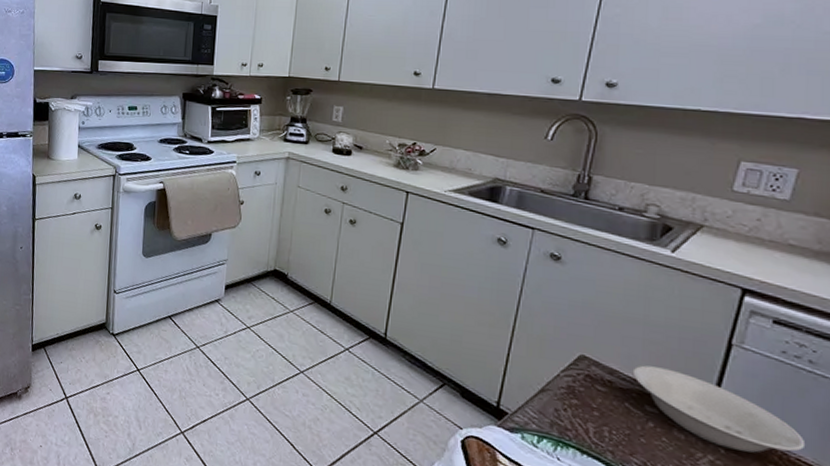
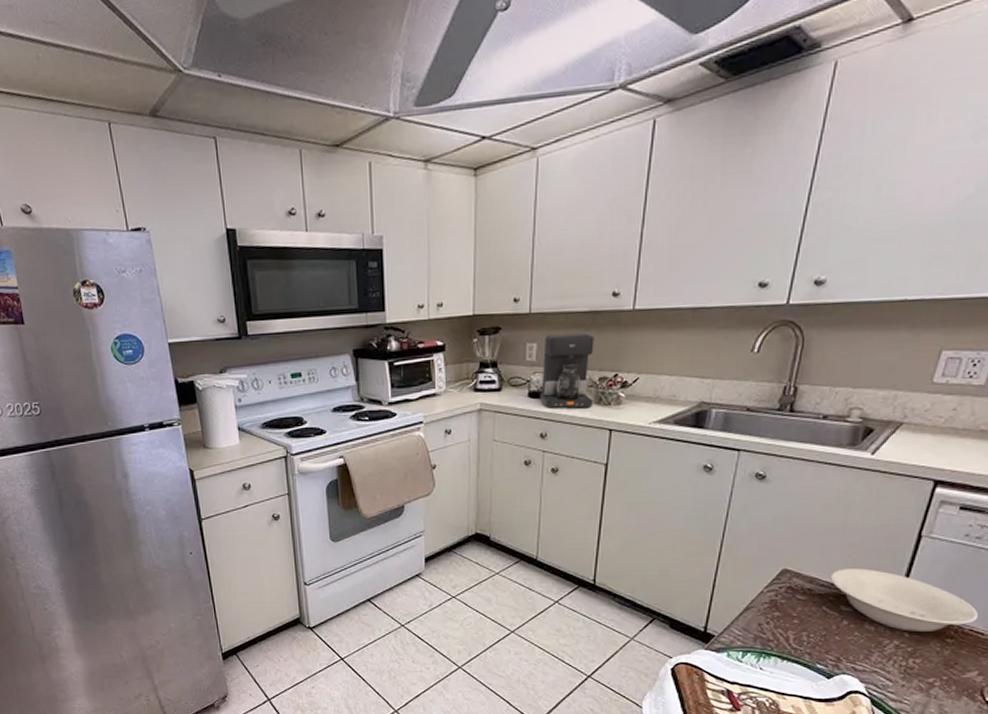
coffee maker: none [343,101,396,170] -> present [540,333,594,409]

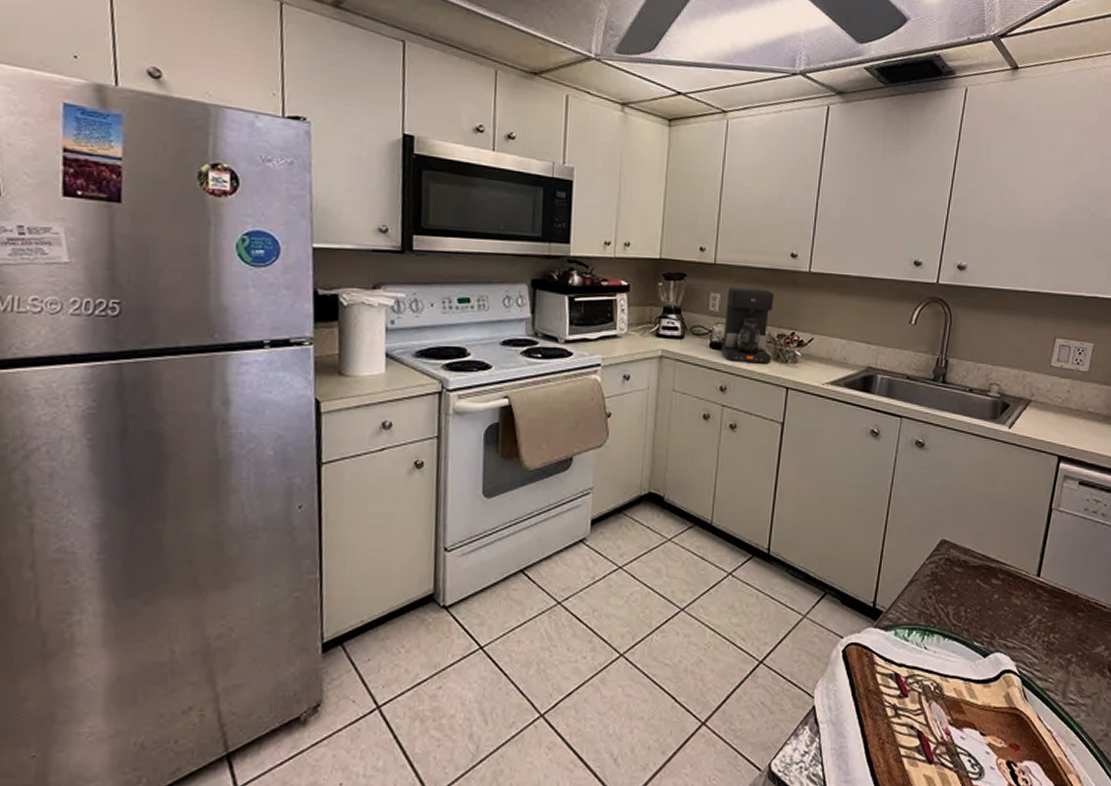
bowl: present [830,568,979,631] -> none [981,540,1101,605]

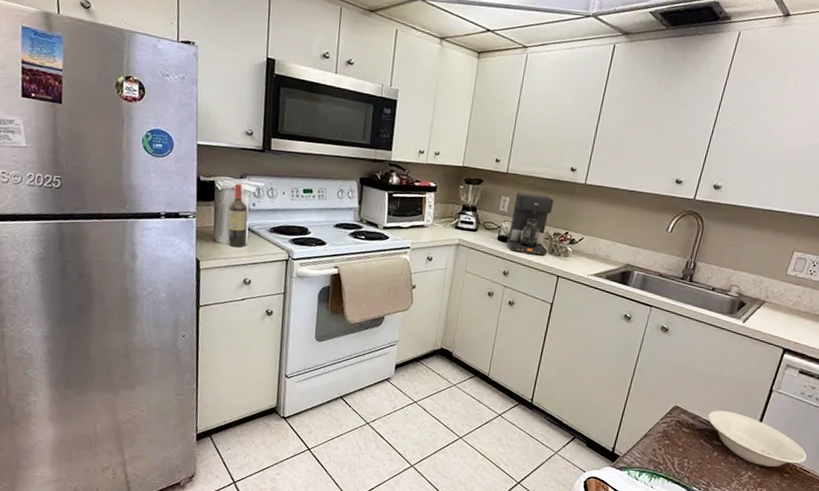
wine bottle: none [357,296,385,381] -> present [228,183,248,248]
bowl: none [981,540,1101,605] -> present [707,410,807,467]

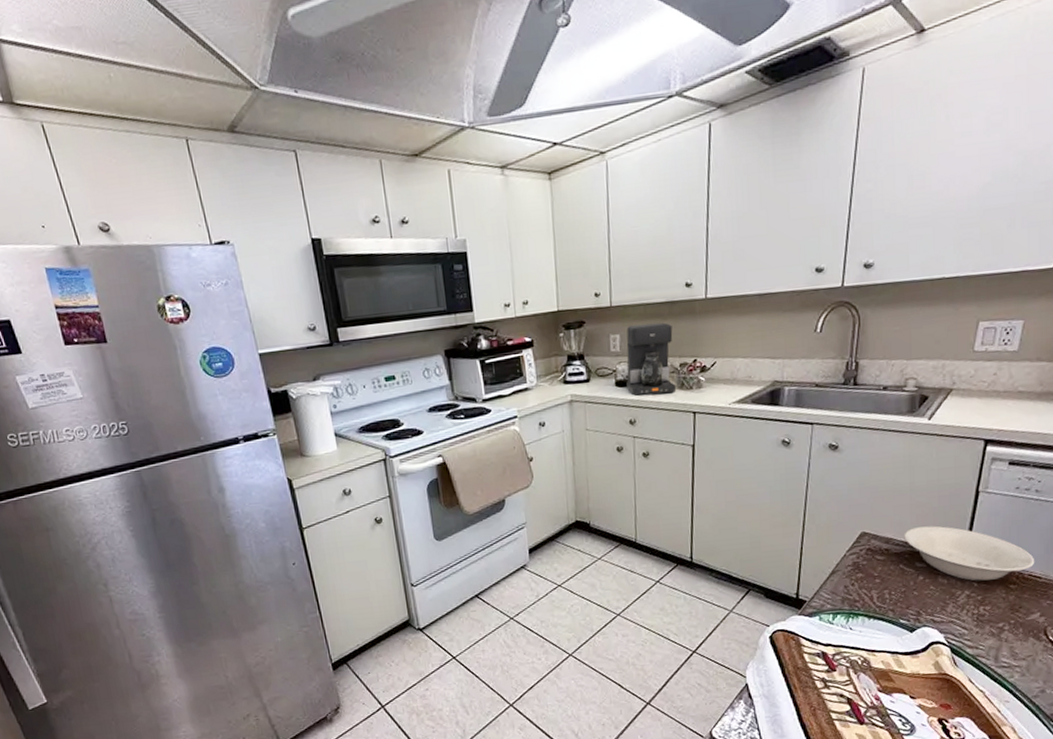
wine bottle: present [228,183,248,248] -> none [308,387,337,459]

